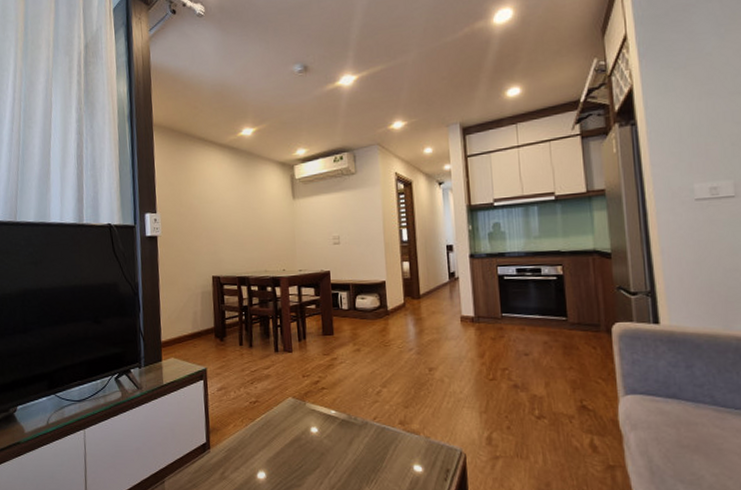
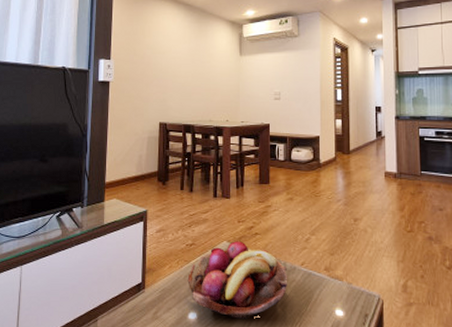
fruit basket: none [253,397,361,478] -> present [187,241,288,320]

